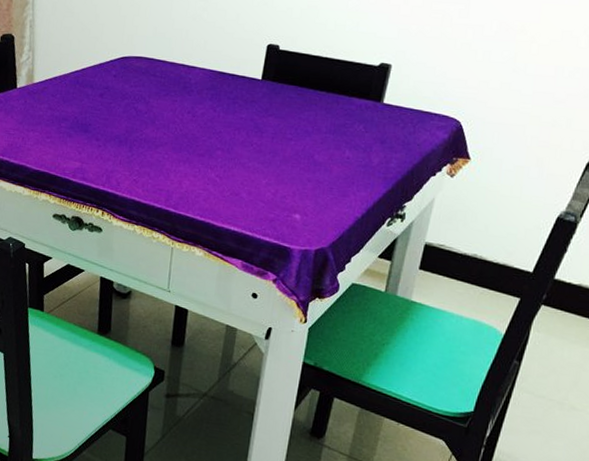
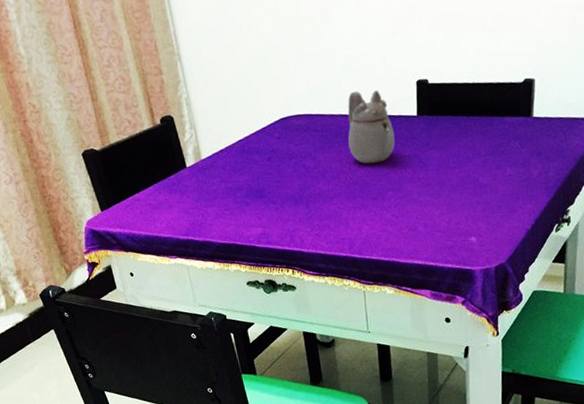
teapot: none [185,43,235,120] -> present [347,90,395,164]

